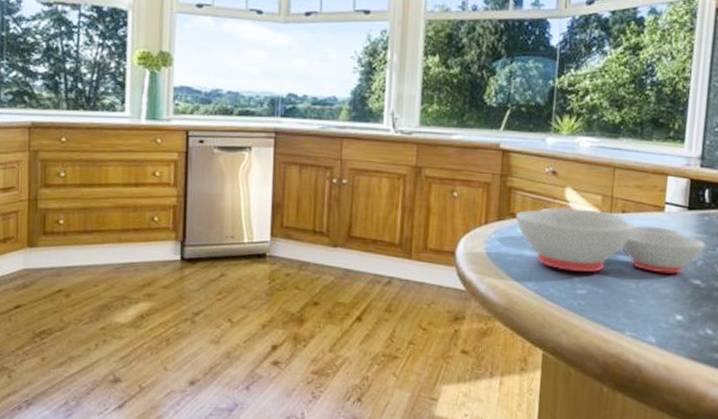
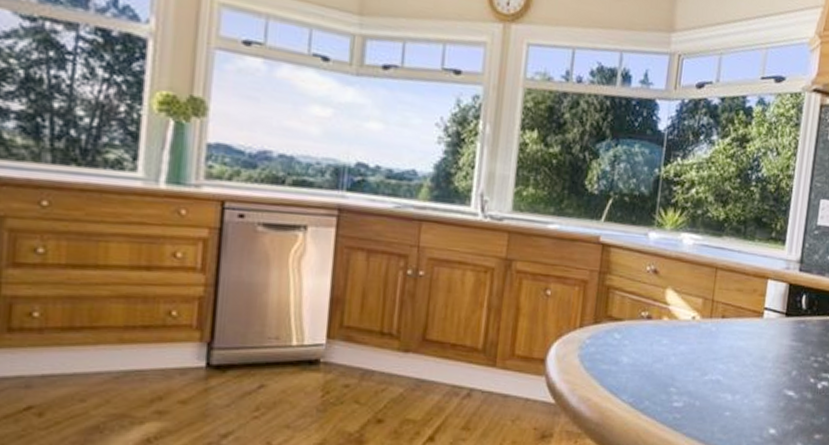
mixing bowl: present [516,207,706,274] -> none [613,310,801,384]

